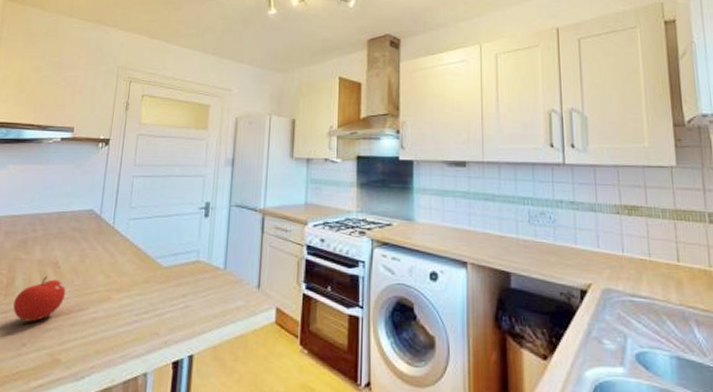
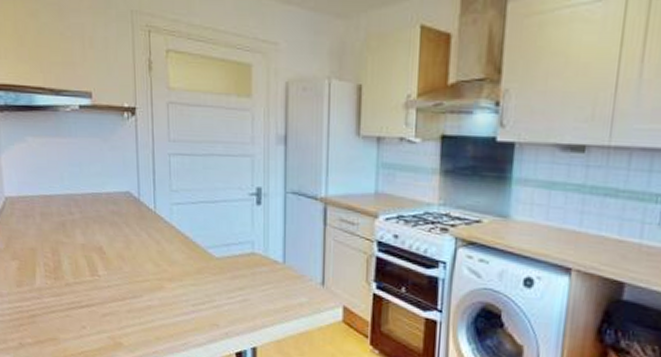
fruit: present [13,276,66,322] -> none [65,261,117,306]

